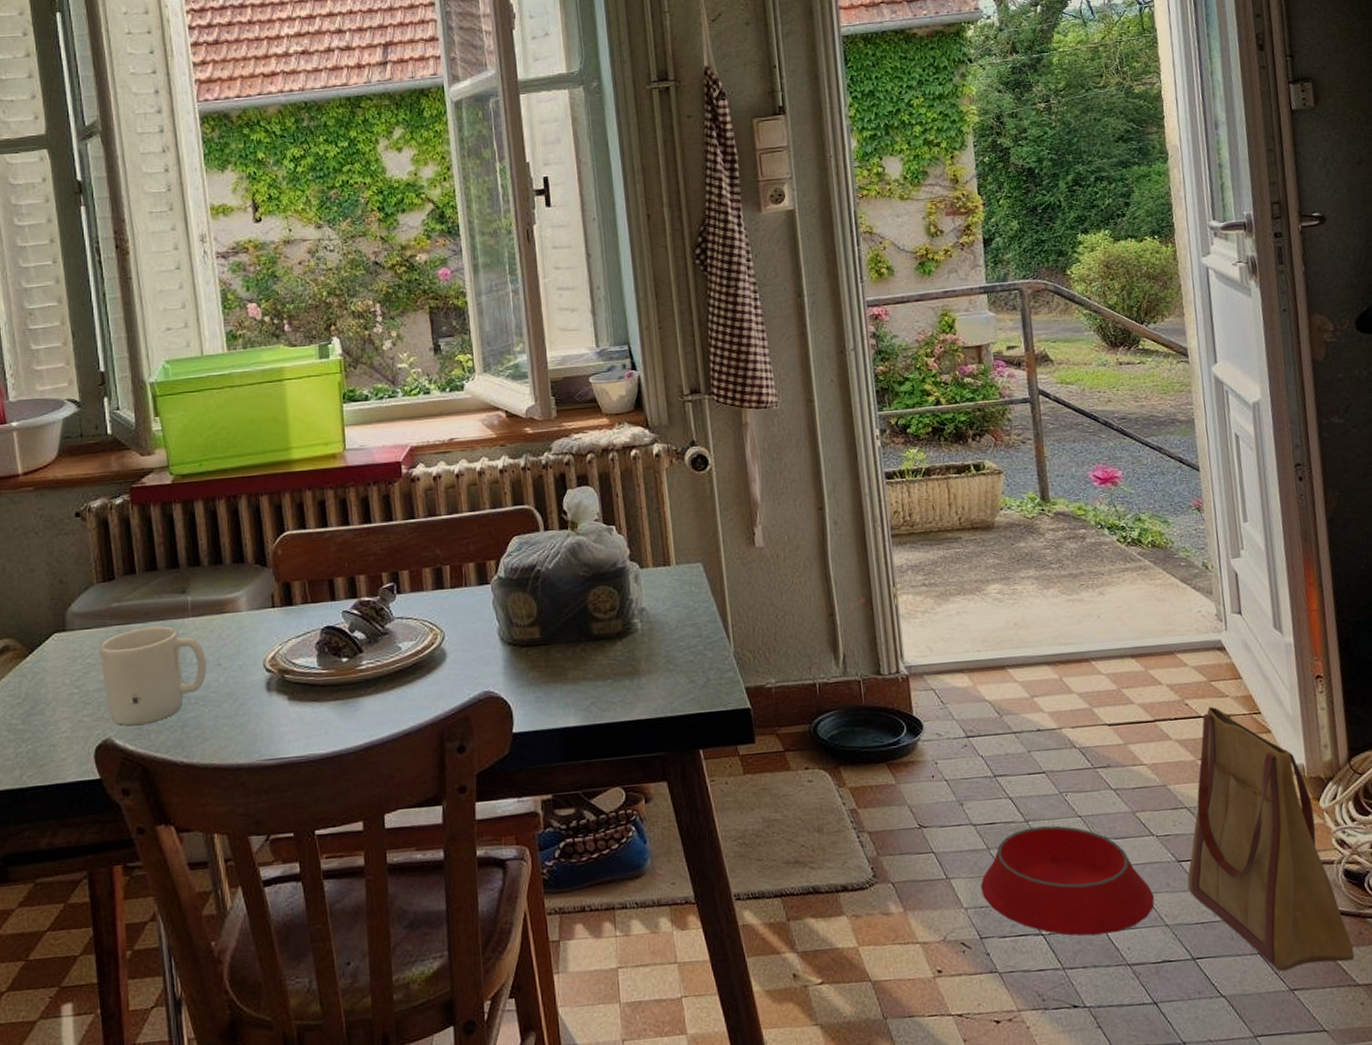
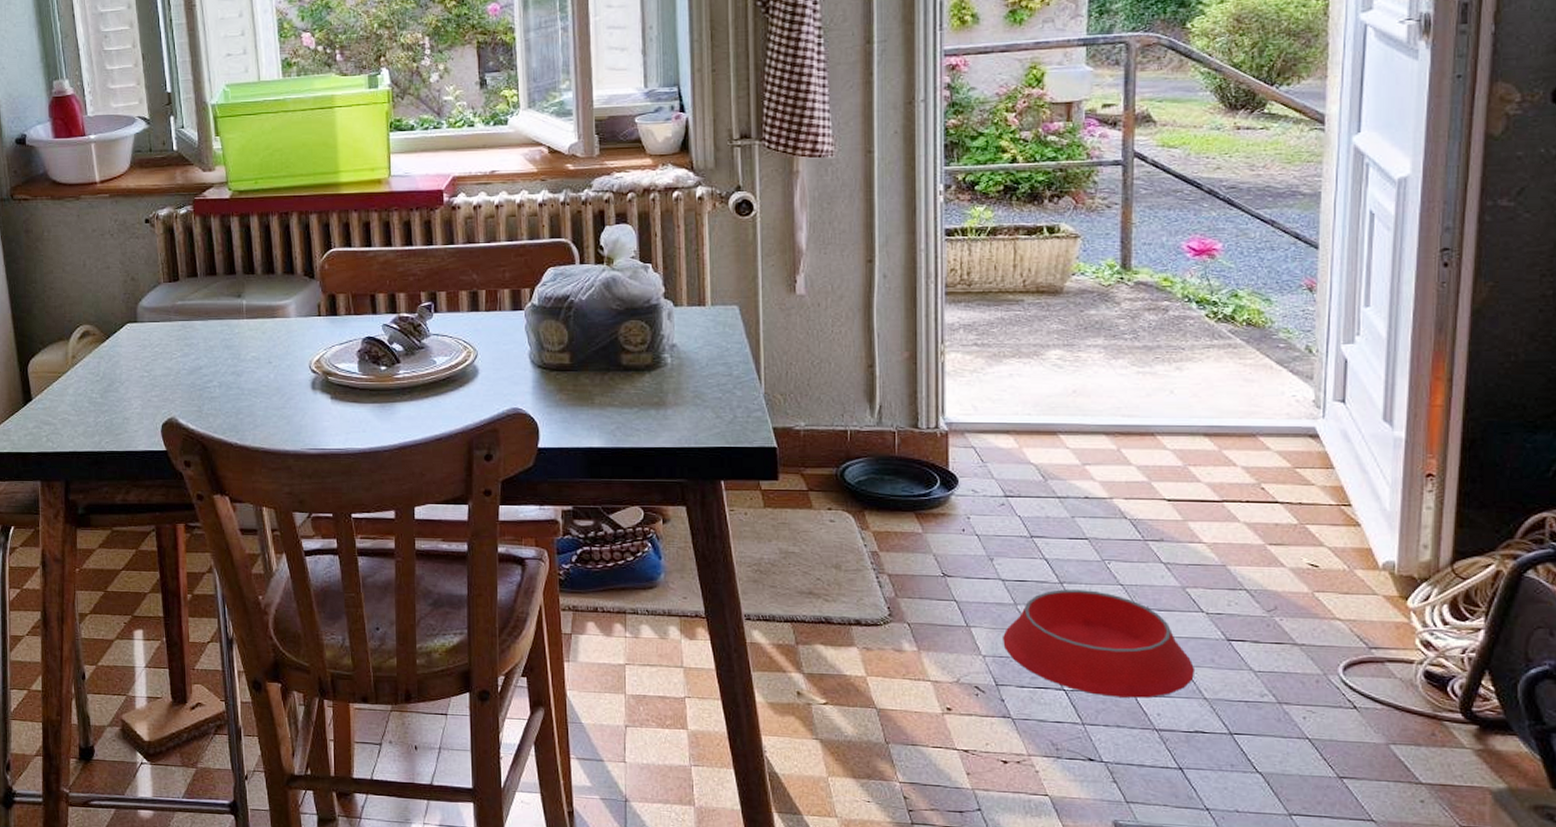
mug: present [98,625,207,726] -> none [165,325,259,409]
shopping bag: present [1187,707,1355,972] -> none [1234,494,1422,760]

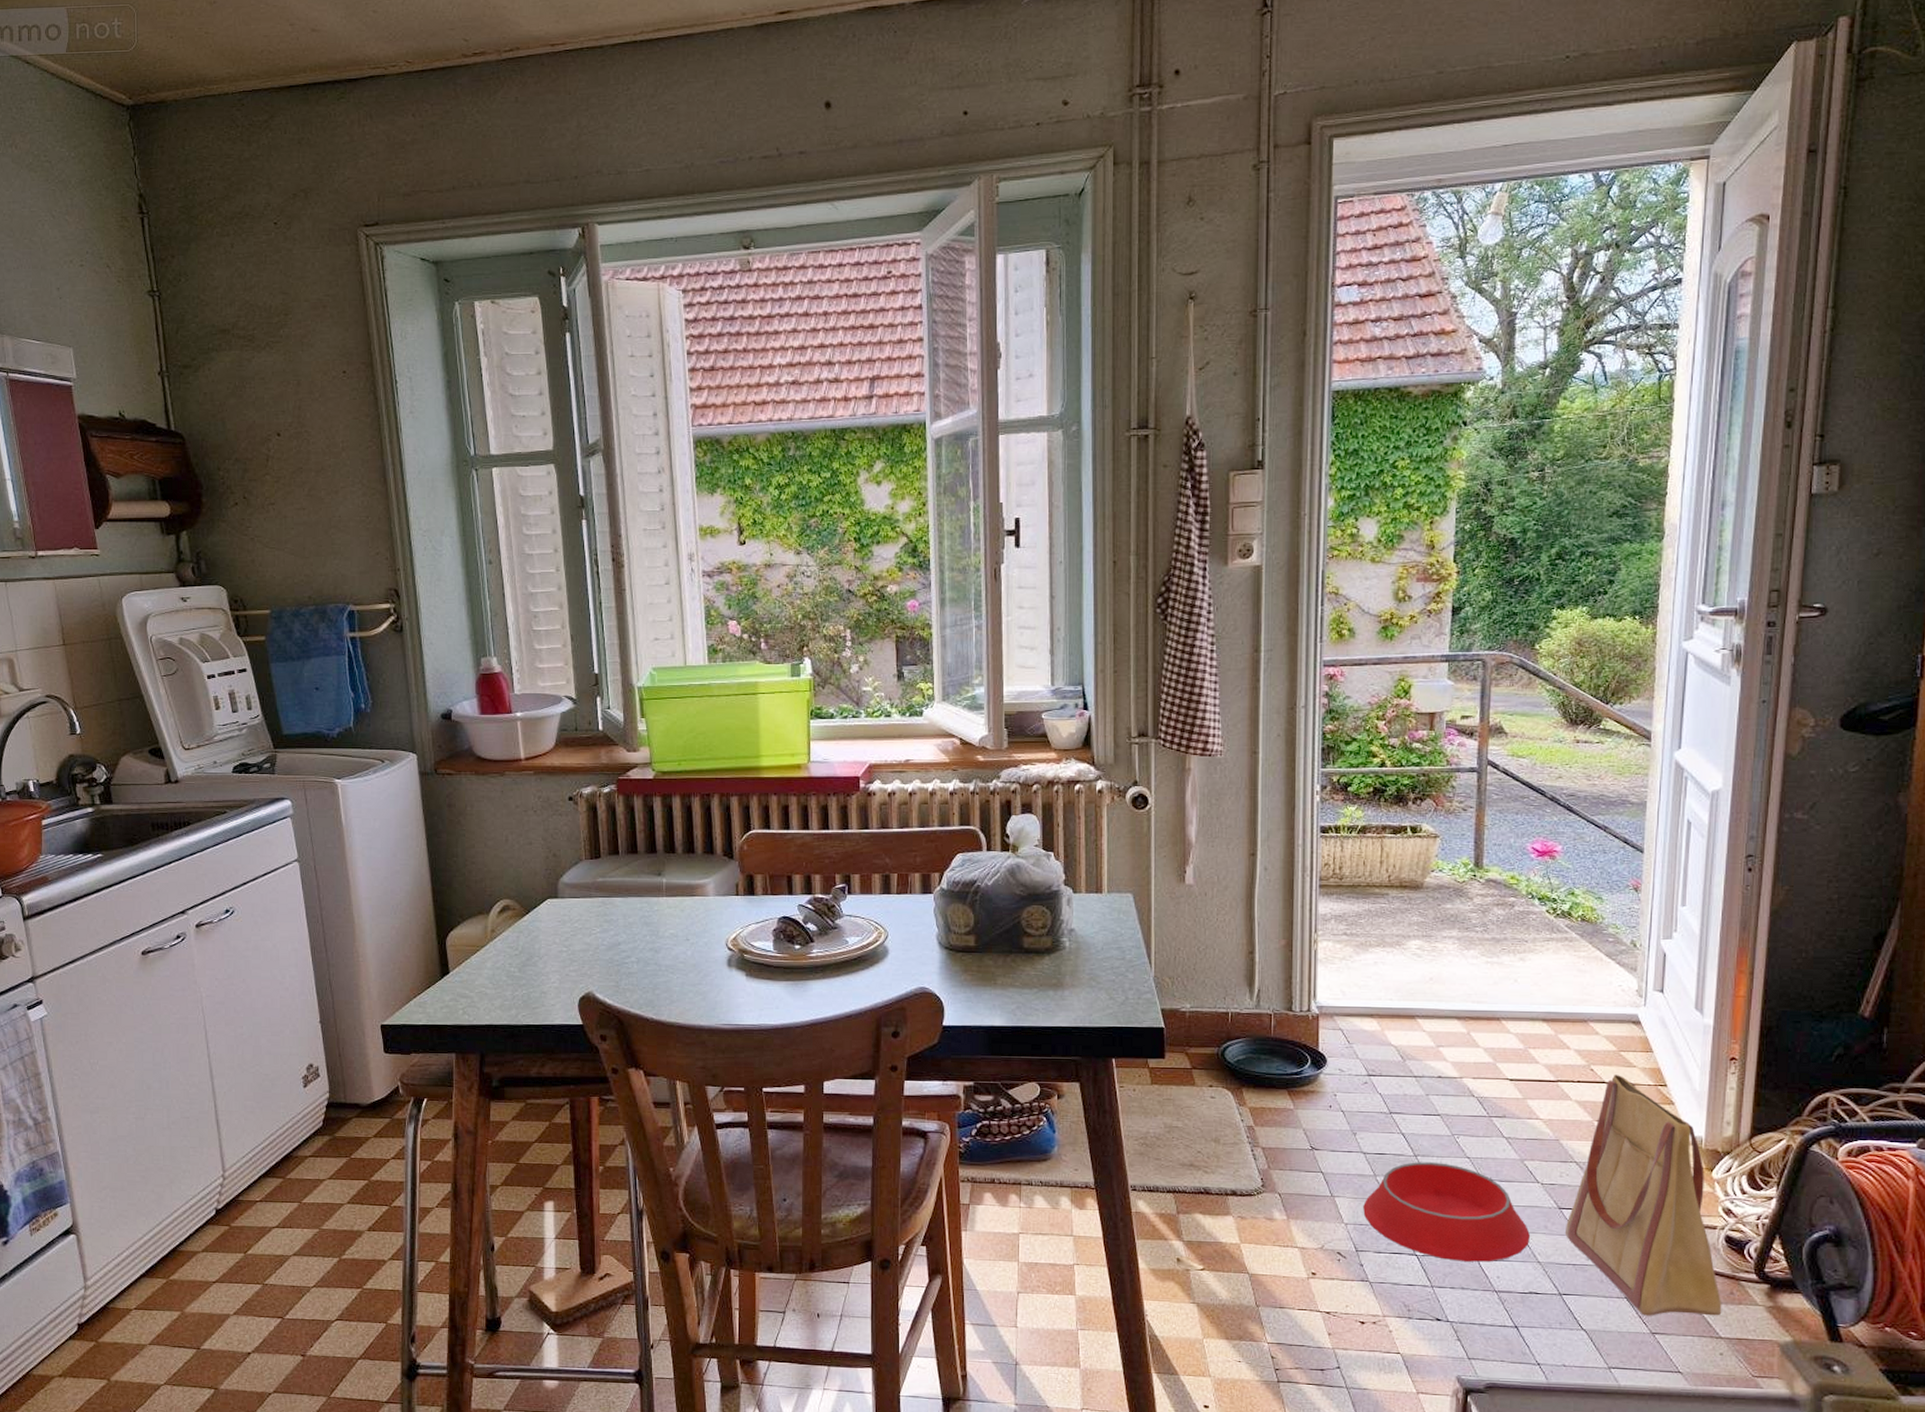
shopping bag: none [1234,494,1422,760] -> present [1564,1075,1722,1316]

